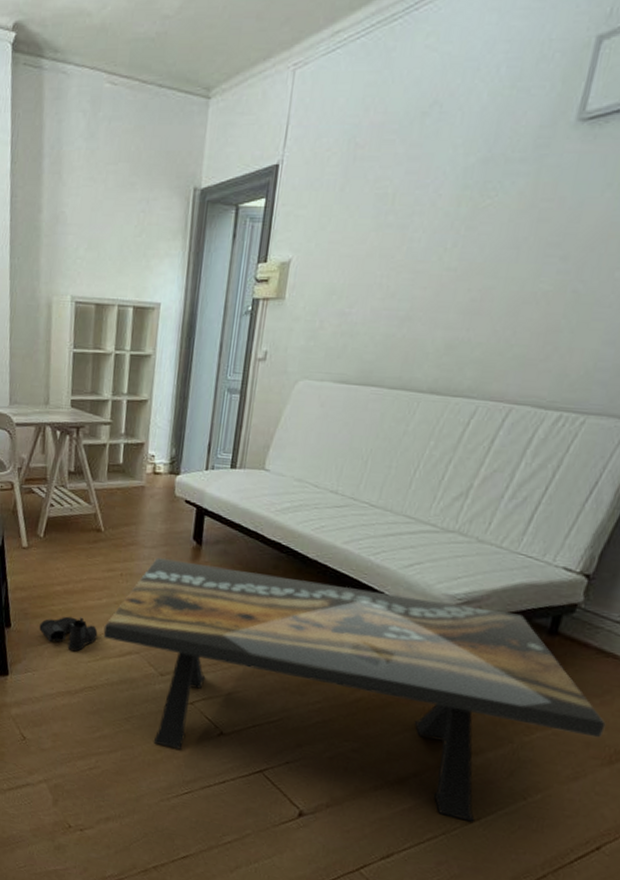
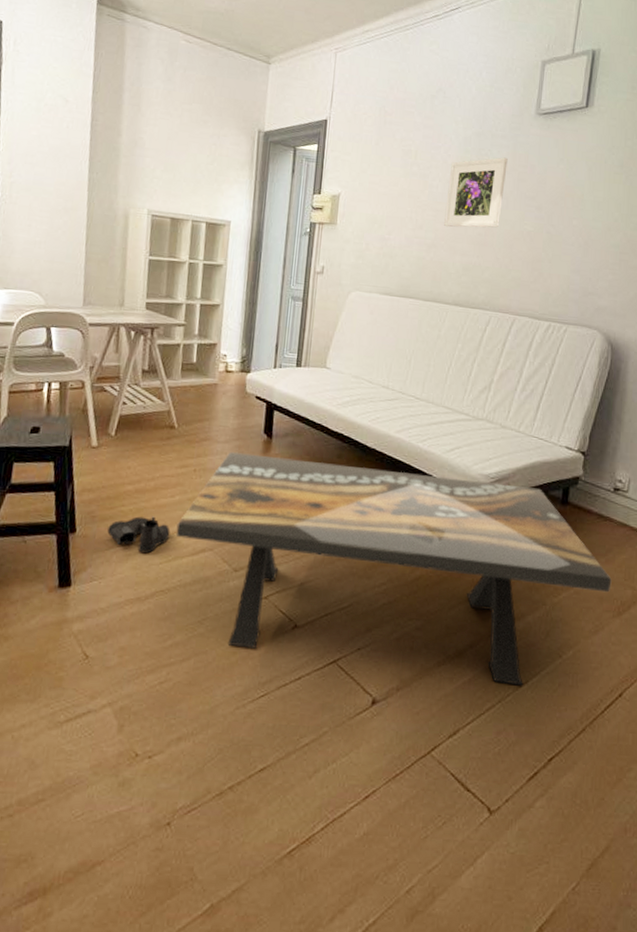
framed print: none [425,190,526,293] -> present [444,157,508,228]

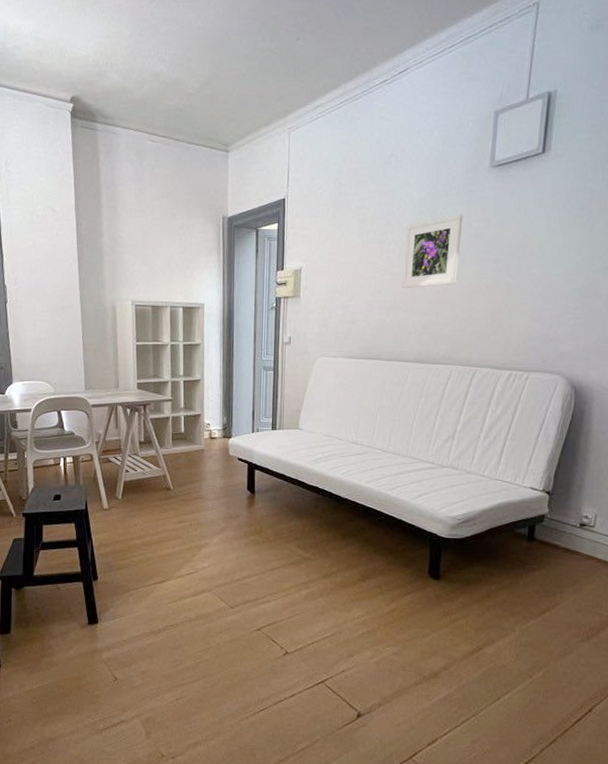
boots: present [107,516,170,554] -> none [123,564,174,596]
coffee table: present [175,451,612,686] -> none [179,507,580,702]

